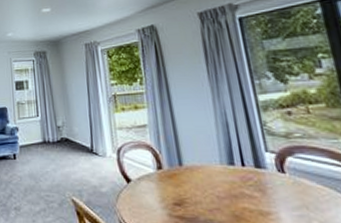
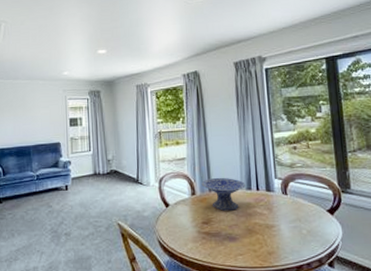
decorative bowl: none [169,148,226,191] -> present [201,177,245,211]

